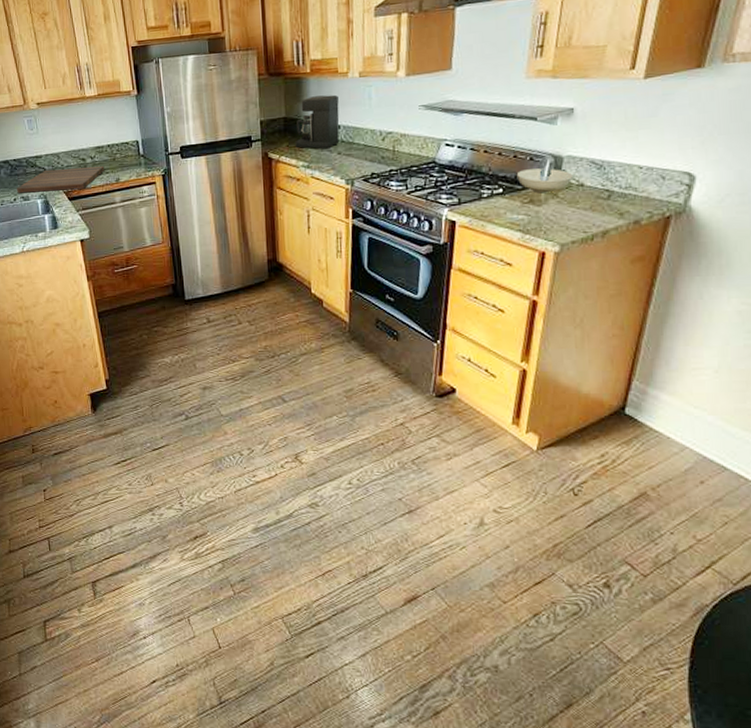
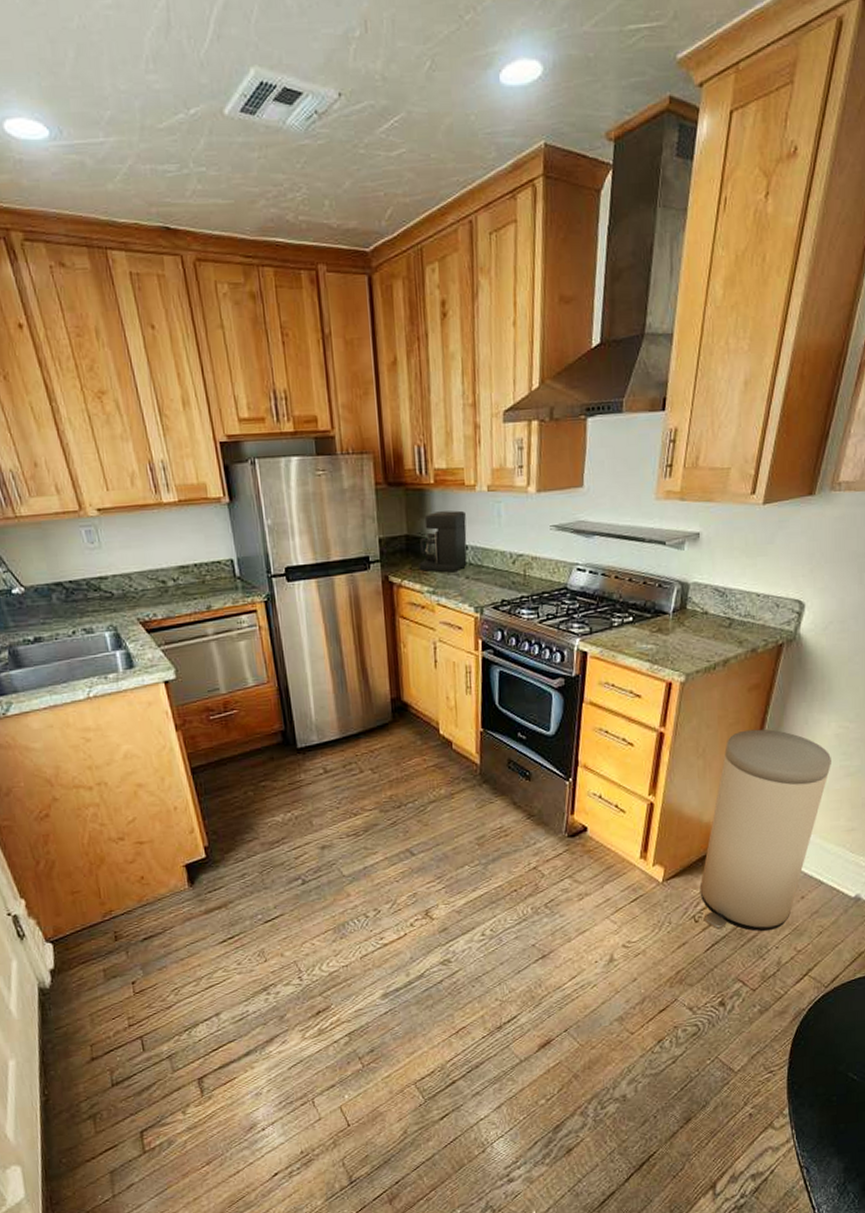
cutting board: present [16,165,105,194] -> none [74,589,192,625]
bowl: present [516,168,573,193] -> none [646,595,698,622]
pedal bin: none [579,301,733,513] -> present [699,729,831,931]

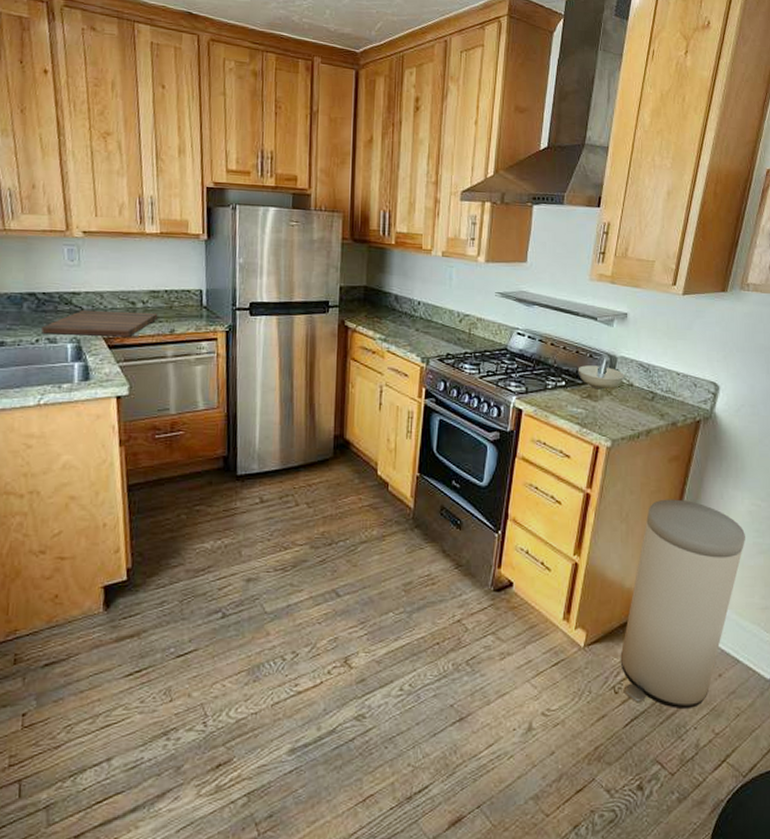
cutting board: none [74,589,192,625] -> present [40,310,158,337]
coffee maker: present [419,510,467,573] -> none [374,269,421,324]
bowl: none [646,595,698,622] -> present [577,365,625,390]

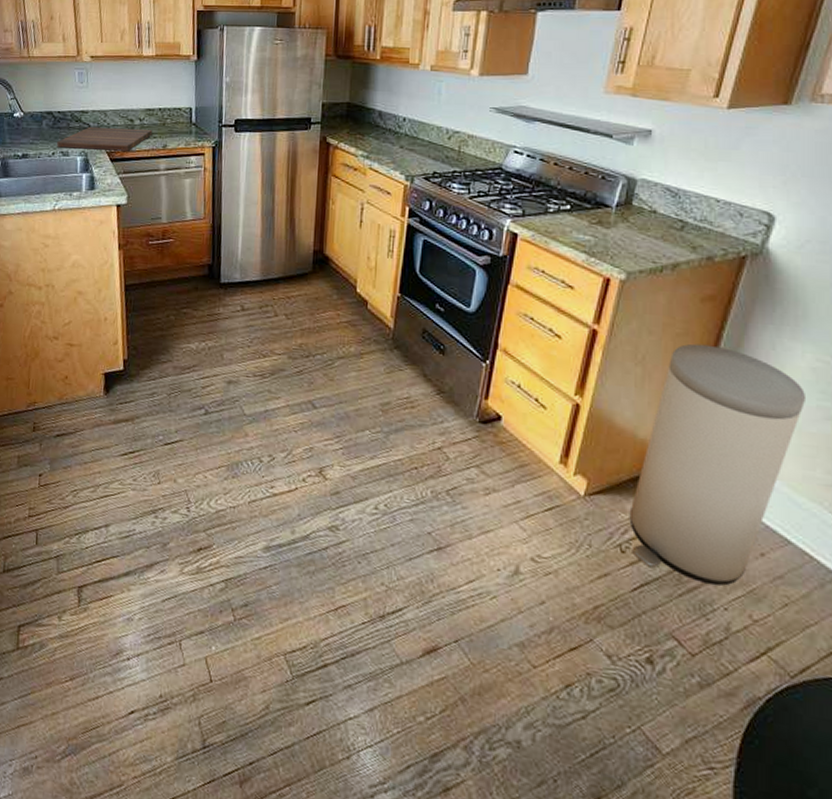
bowl: present [577,365,625,390] -> none [586,188,646,216]

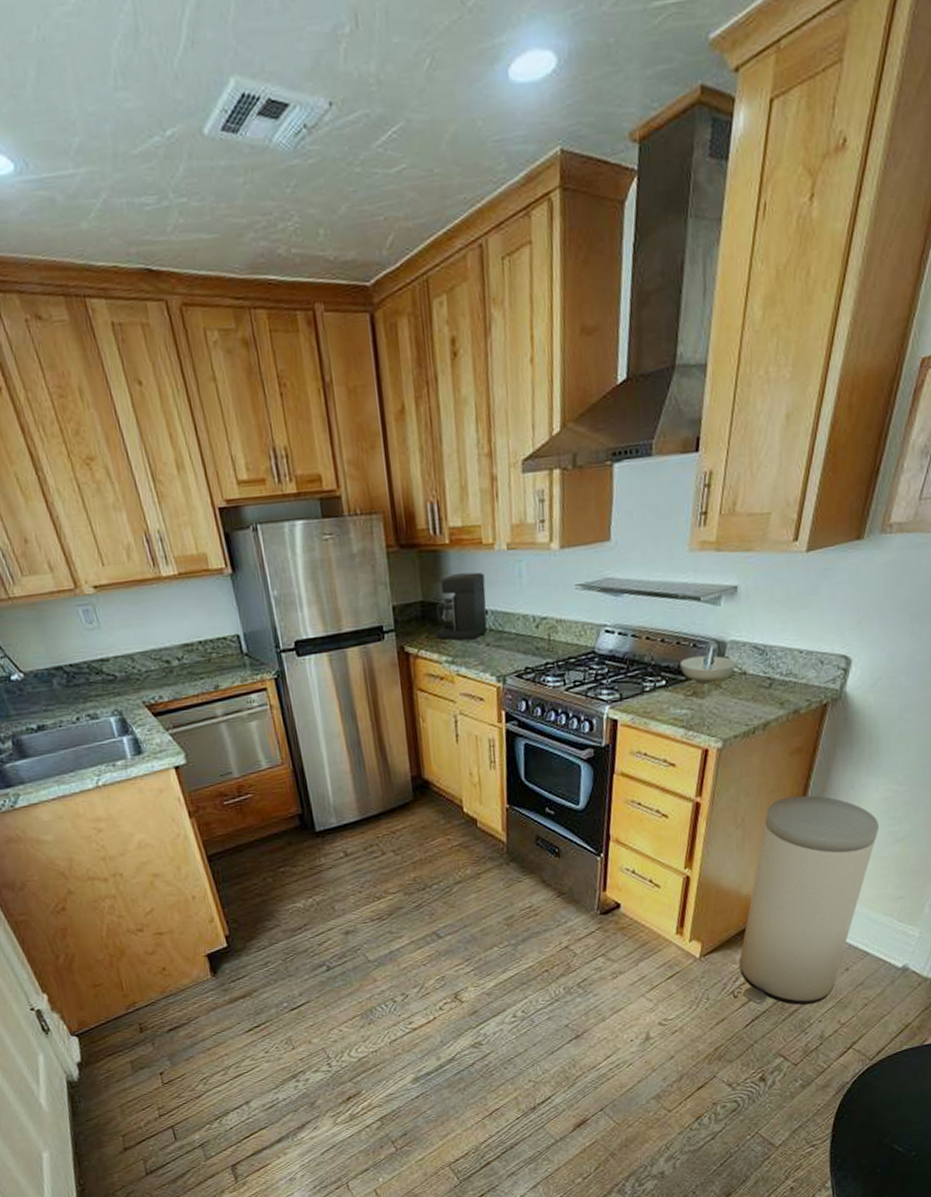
cutting board: present [56,126,153,151] -> none [78,669,198,711]
coffee maker: none [356,84,407,141] -> present [436,572,488,641]
bowl: none [586,188,646,216] -> present [679,655,736,684]

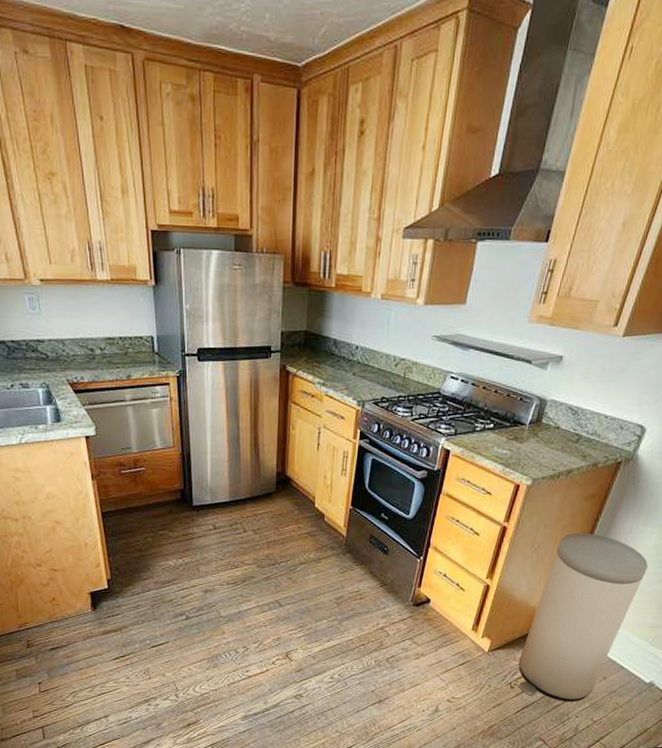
coffee maker: present [436,572,488,641] -> none [313,313,359,368]
bowl: present [679,655,736,684] -> none [507,408,553,432]

